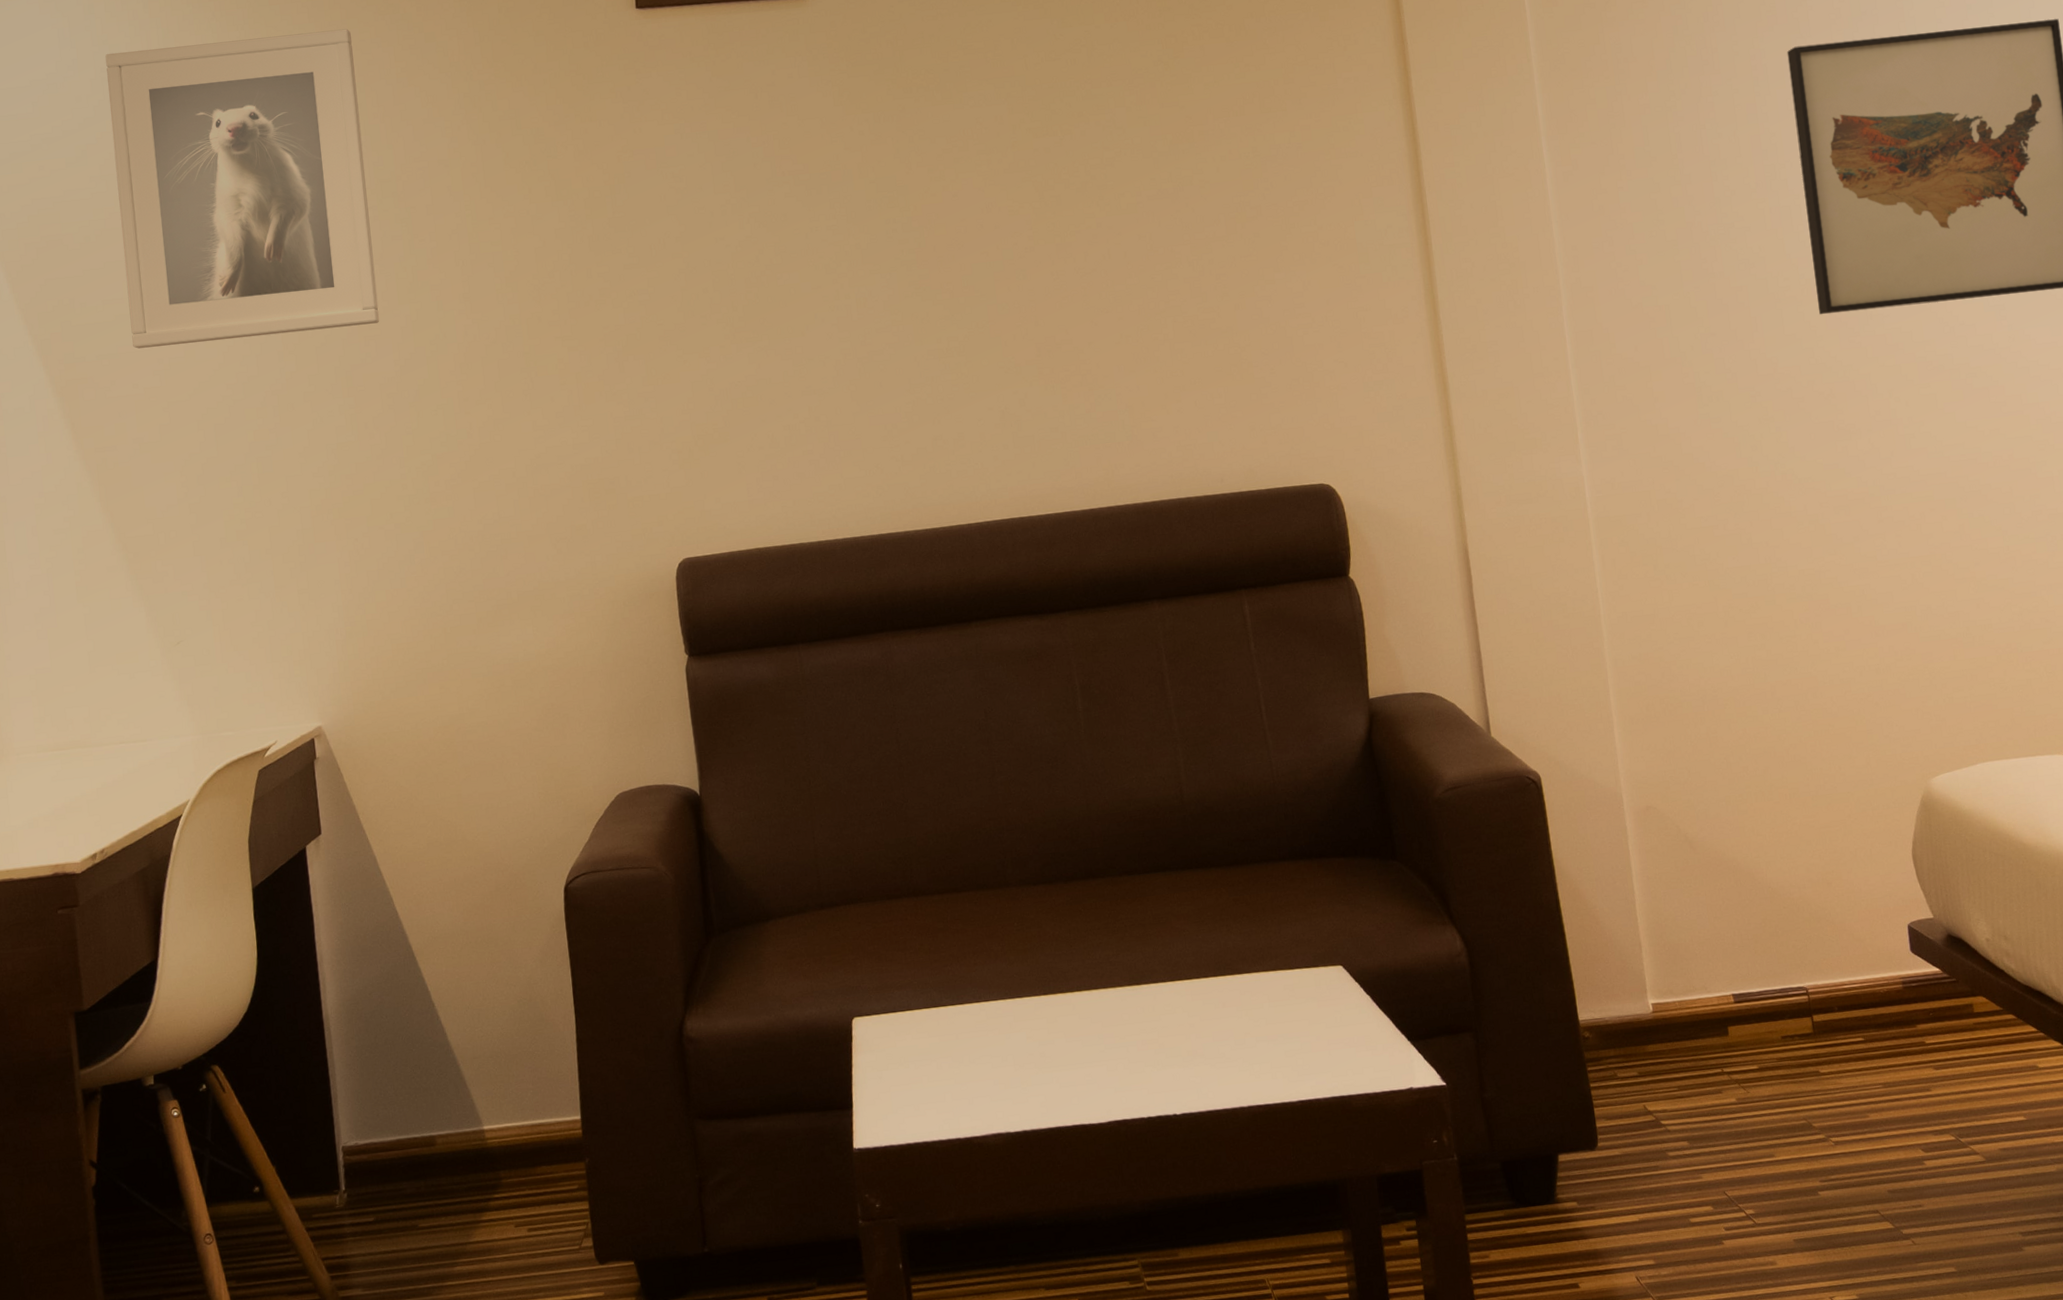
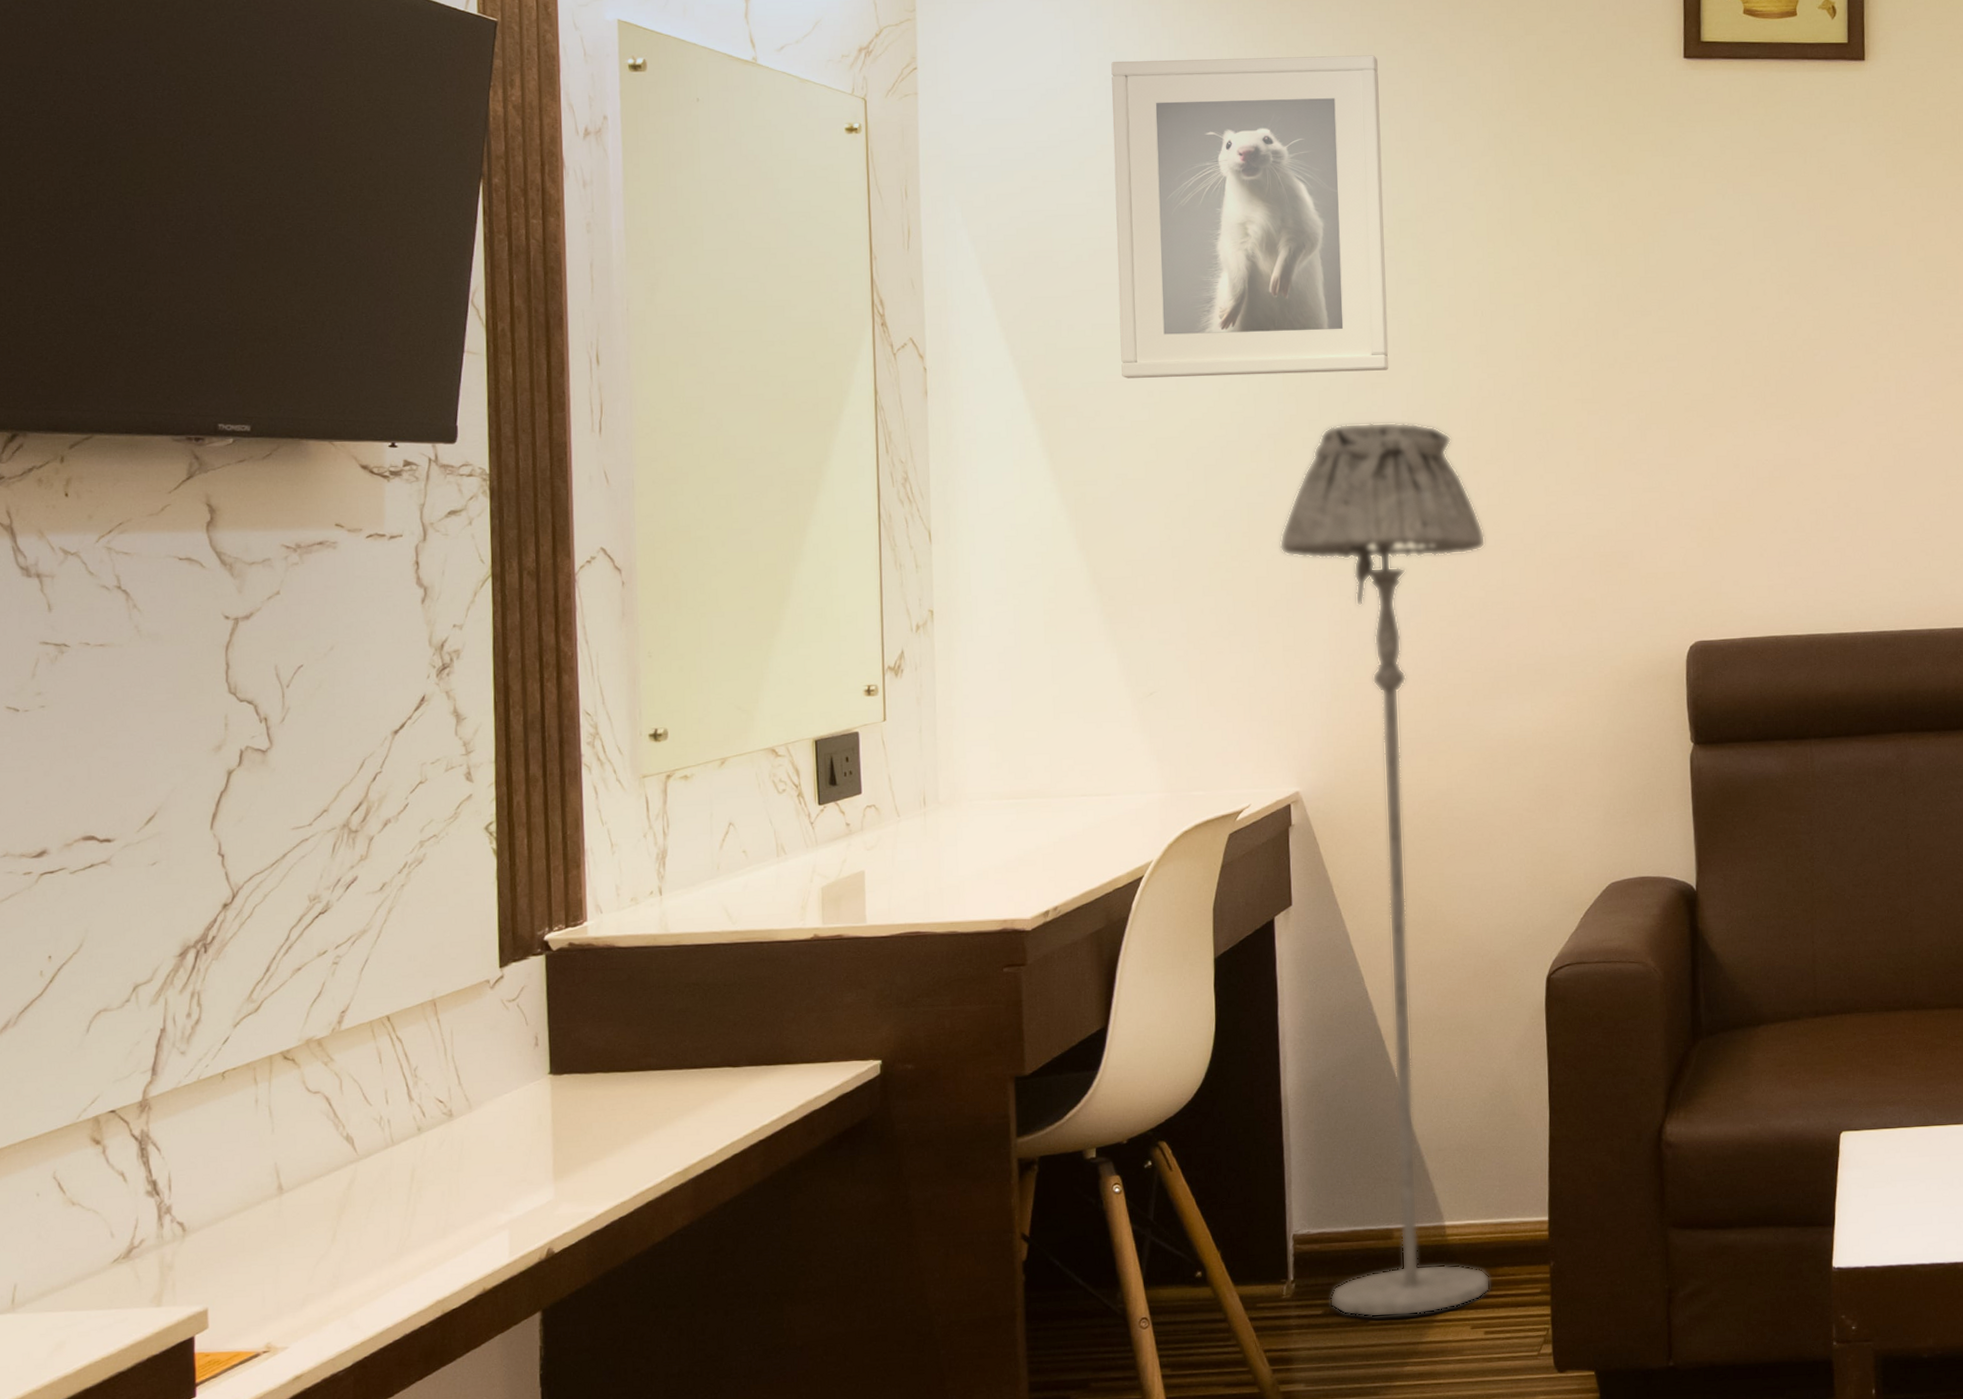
floor lamp: none [288,371,531,1222] -> present [1279,422,1491,1318]

